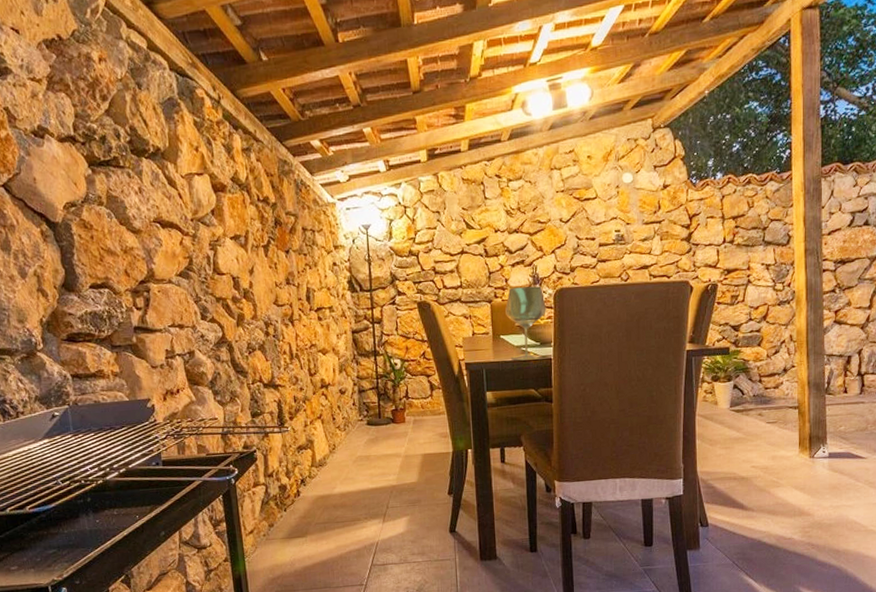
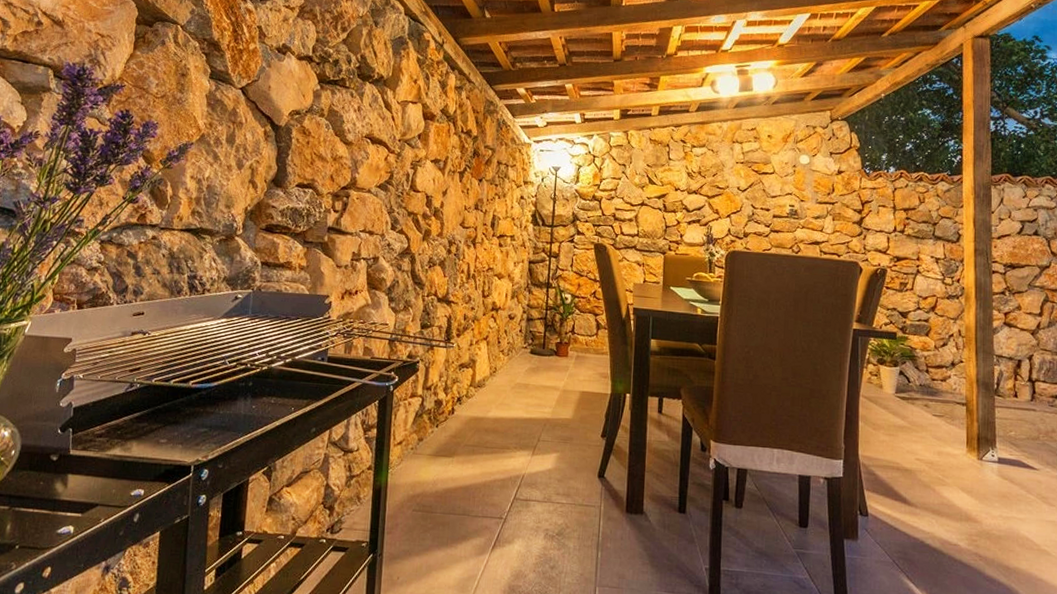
wine glass: present [505,286,546,361] -> none [678,243,718,315]

